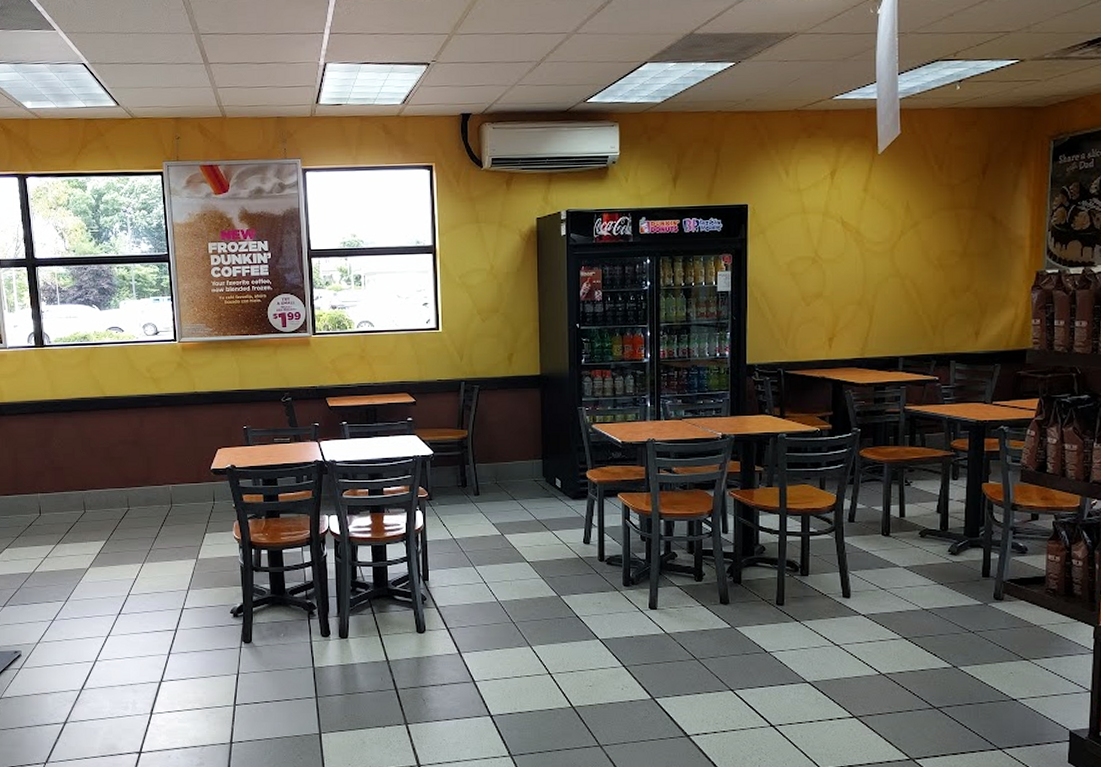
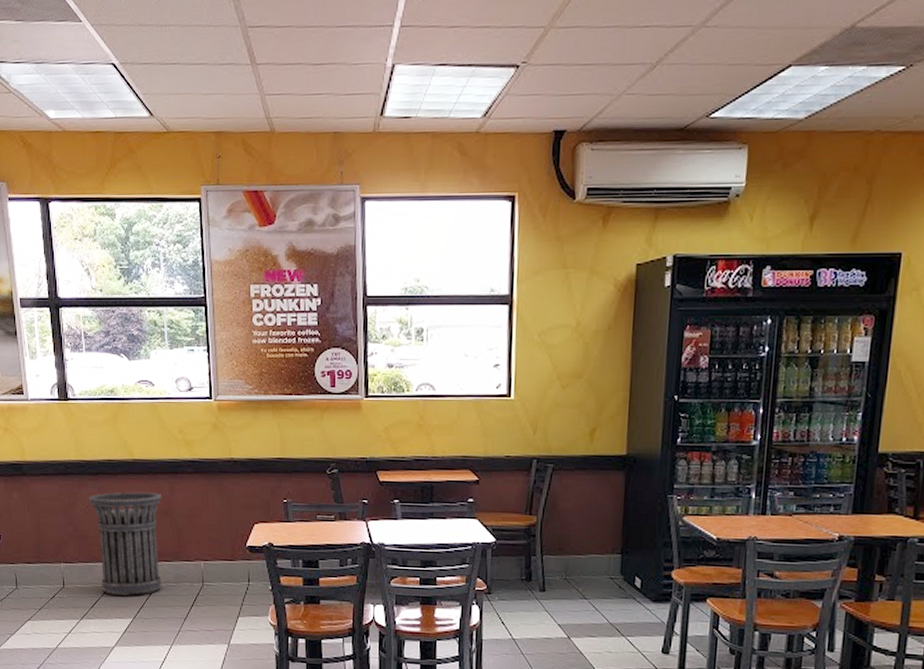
trash can: none [64,425,133,520] -> present [89,492,162,596]

